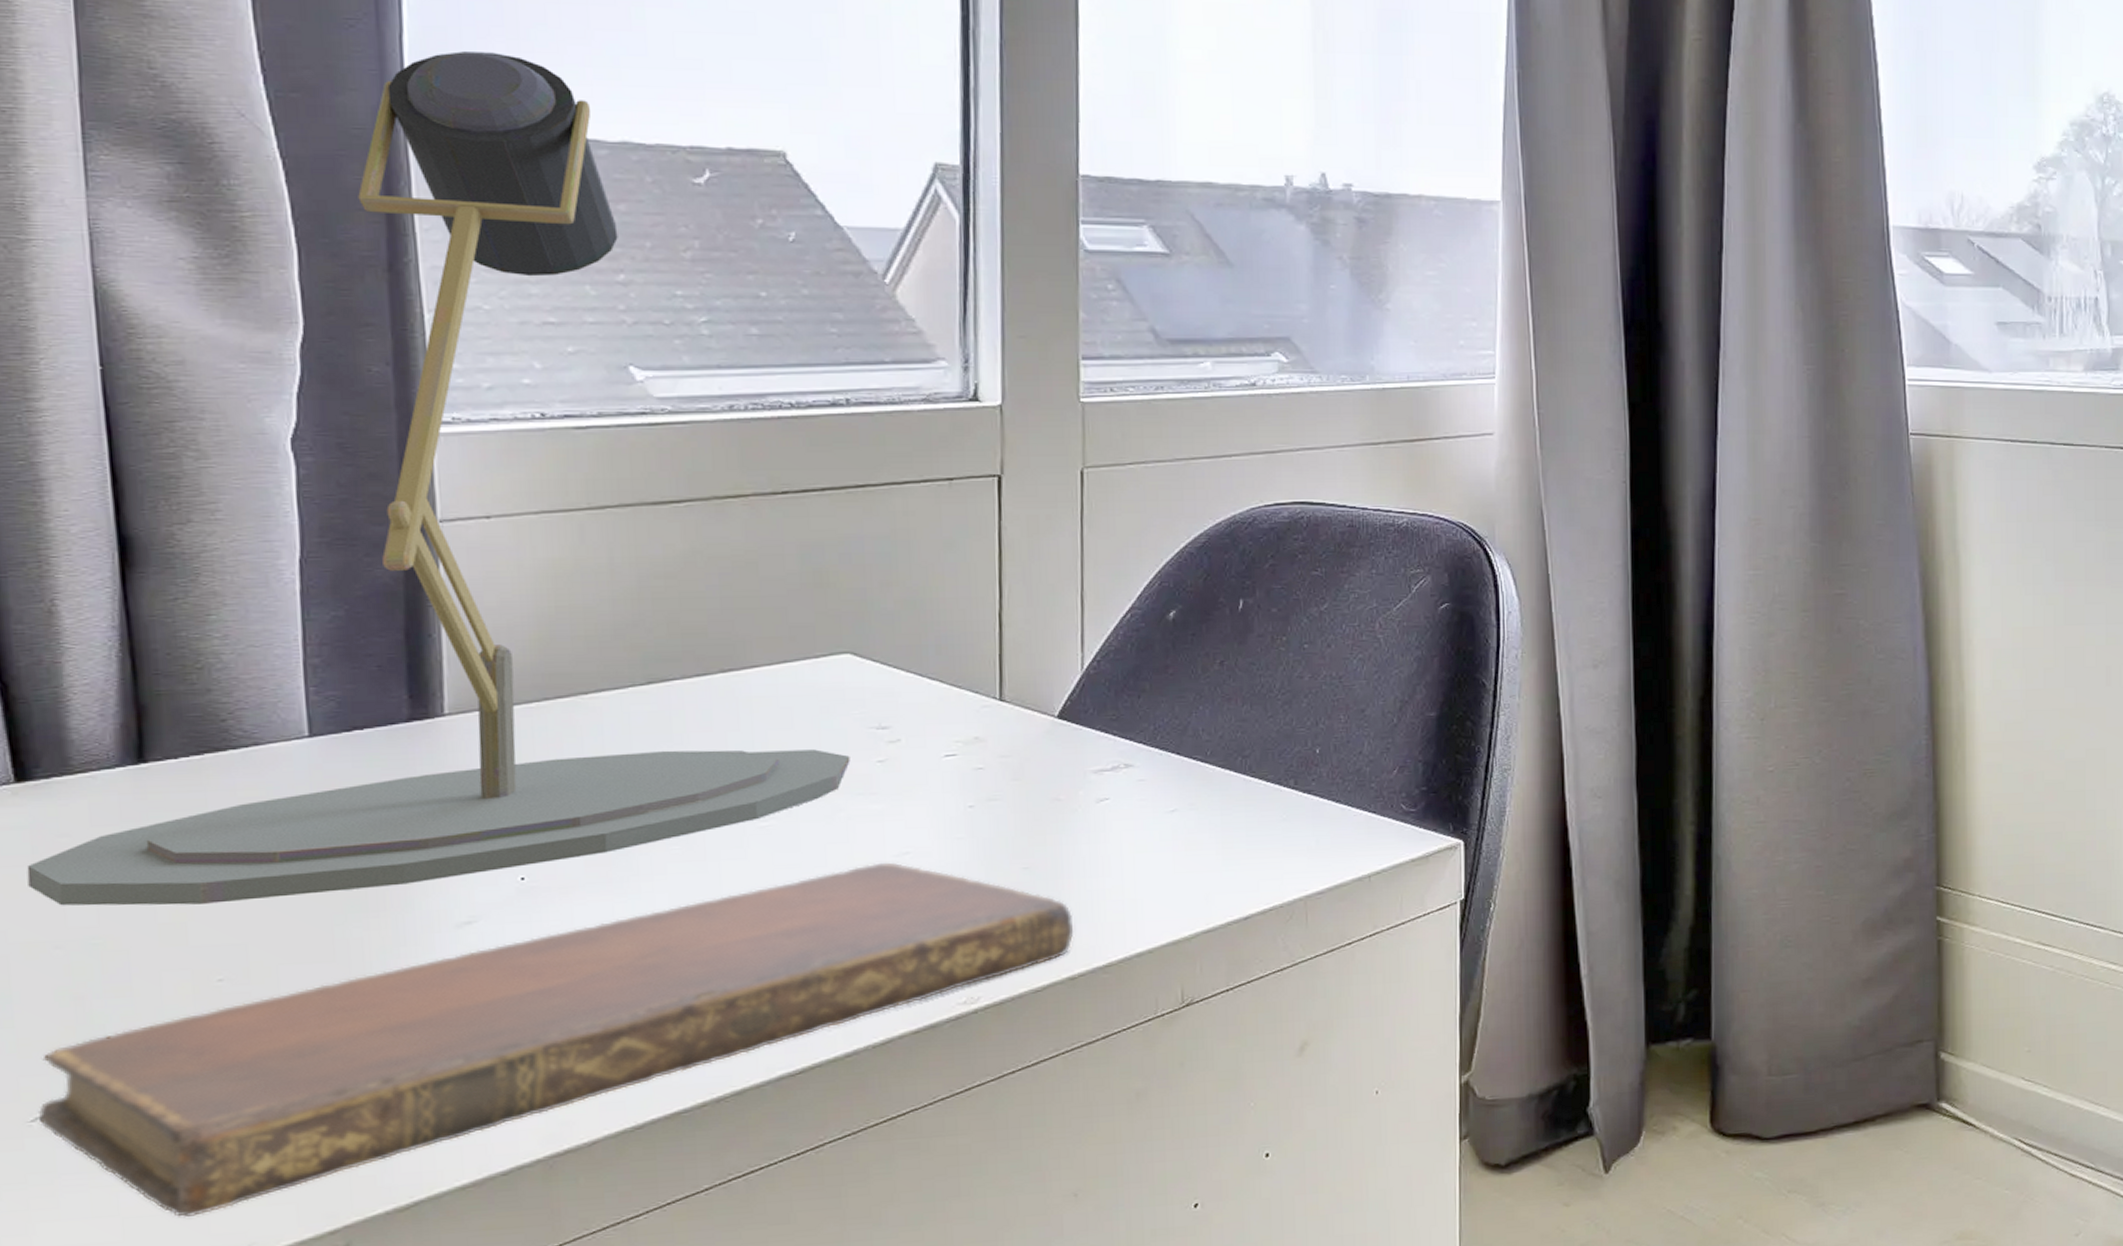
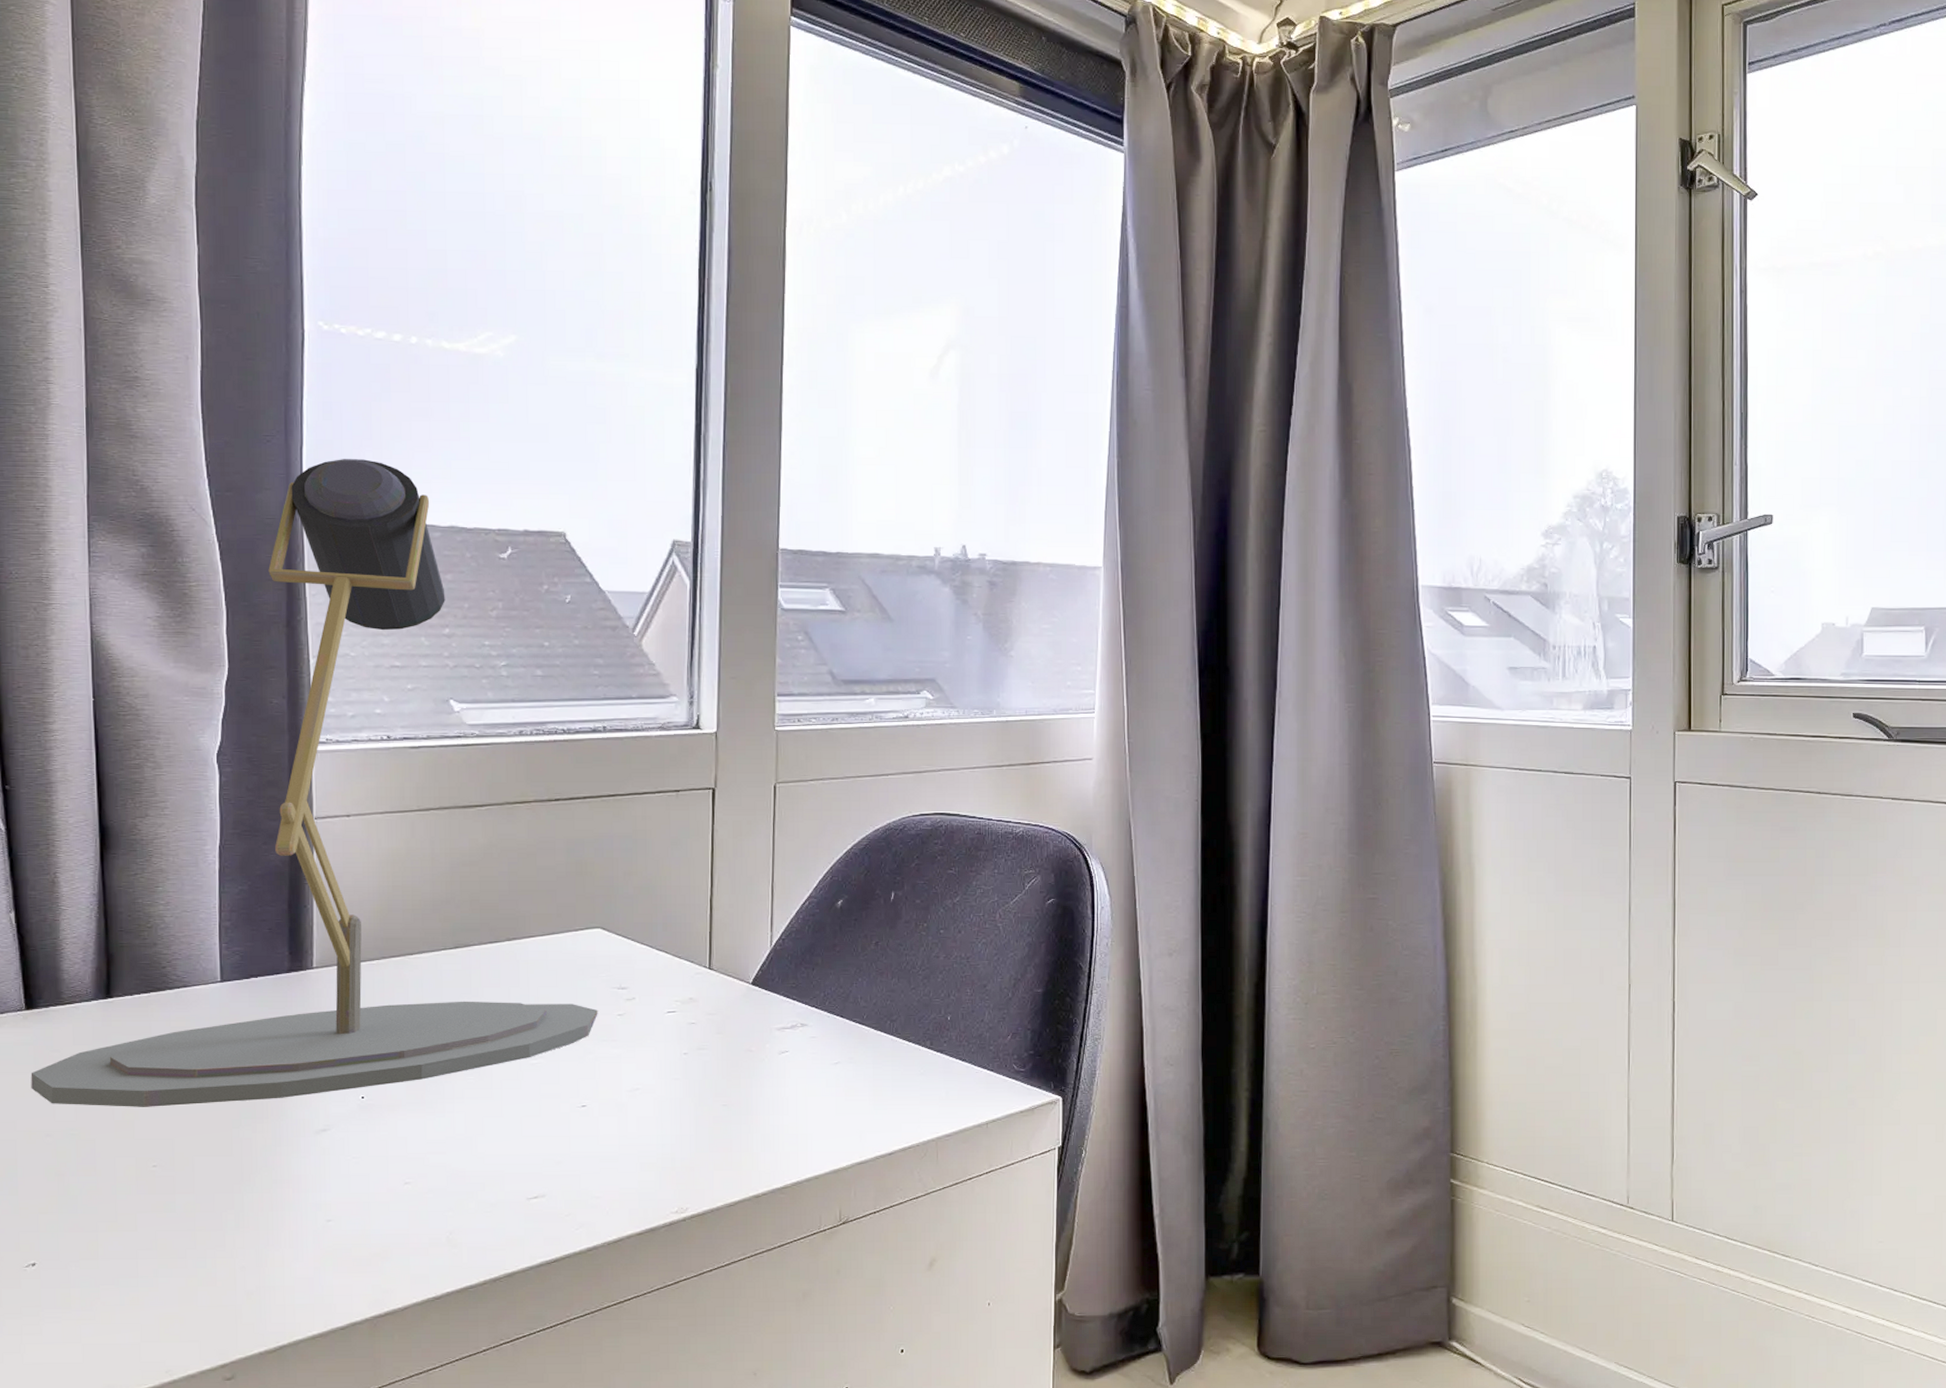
notebook: present [37,862,1074,1218] -> none [30,1096,760,1348]

